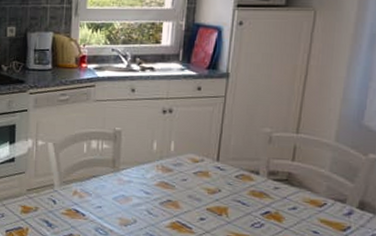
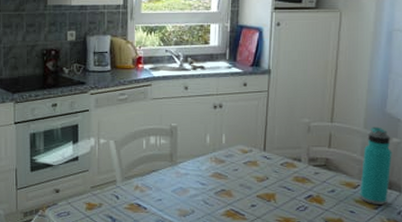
water bottle: none [325,140,368,227] -> present [360,126,392,205]

